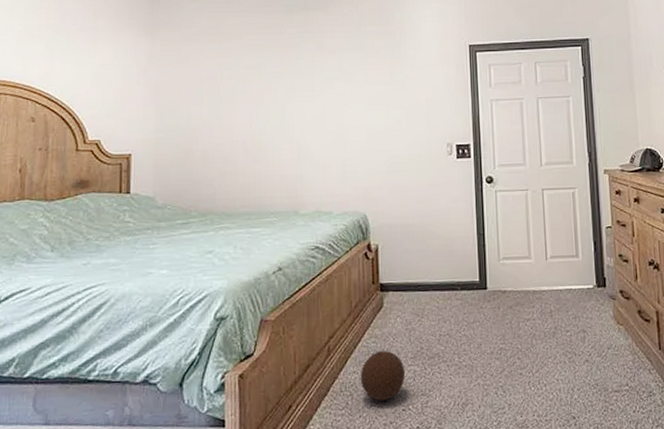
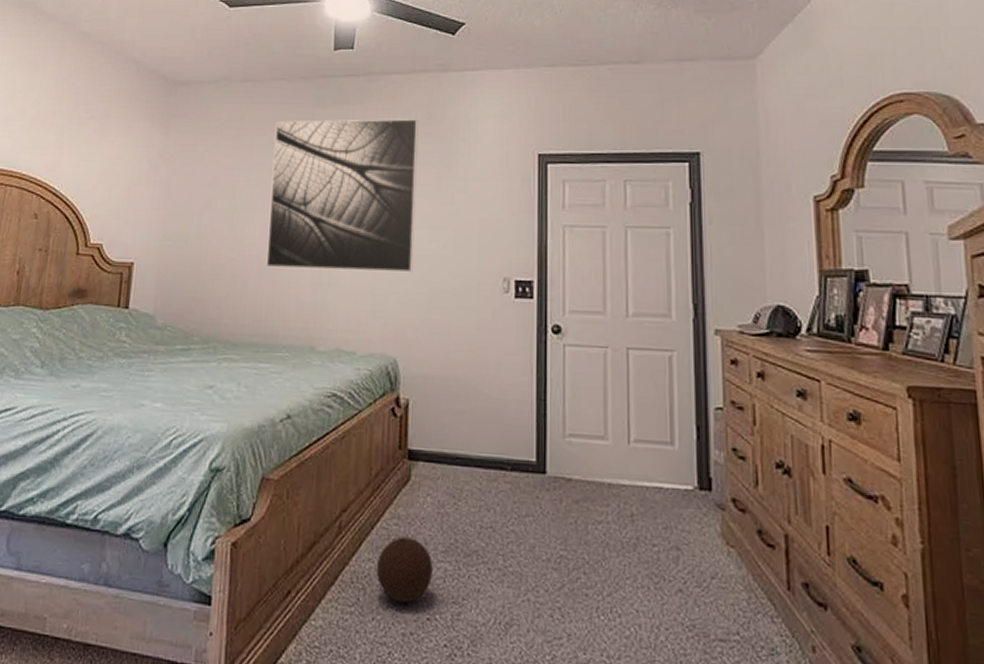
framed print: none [251,21,375,150] -> present [266,119,419,273]

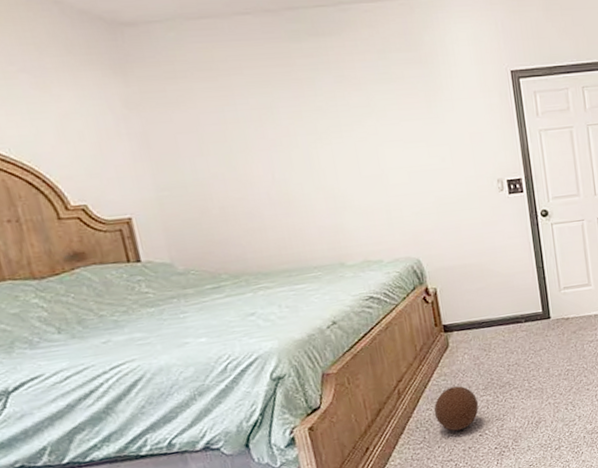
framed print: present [266,119,419,273] -> none [250,46,420,202]

